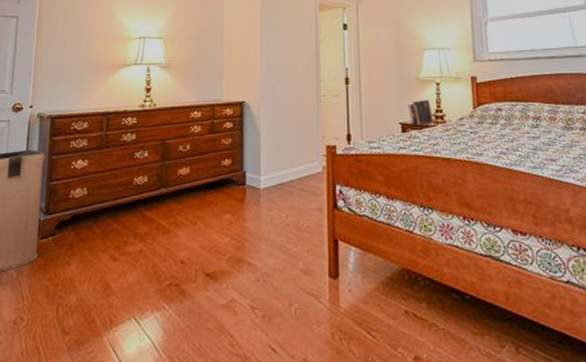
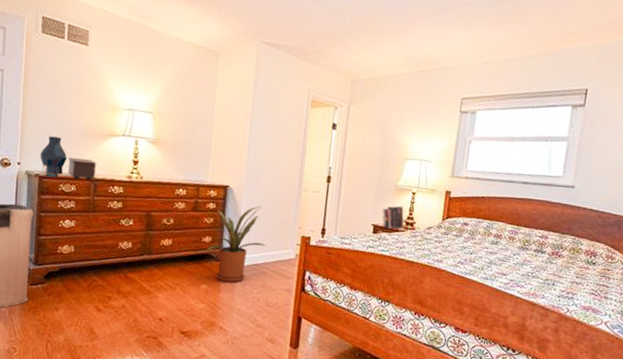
vase: none [52,74,80,117] -> present [40,136,68,178]
jewelry box: none [80,92,110,115] -> present [67,157,97,181]
house plant: none [221,119,289,209] -> present [203,206,266,283]

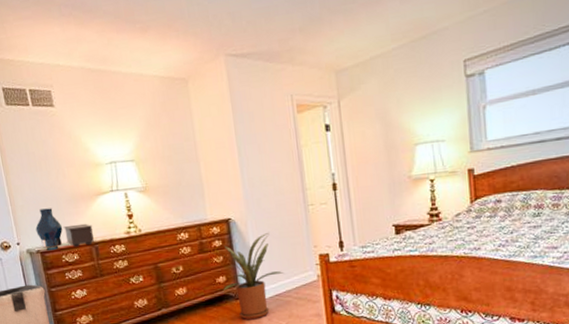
books: present [382,206,404,229] -> none [401,197,429,227]

